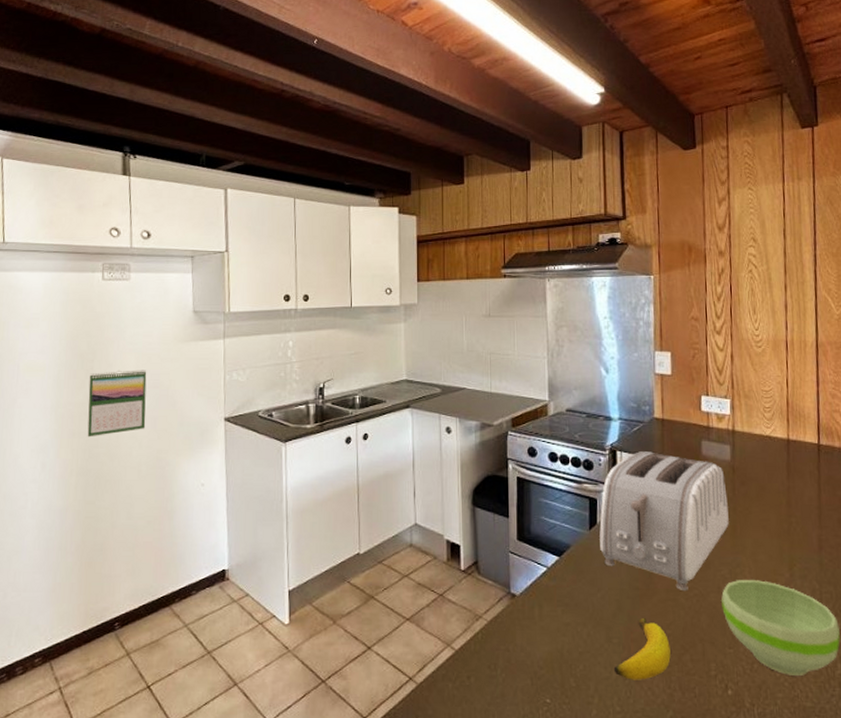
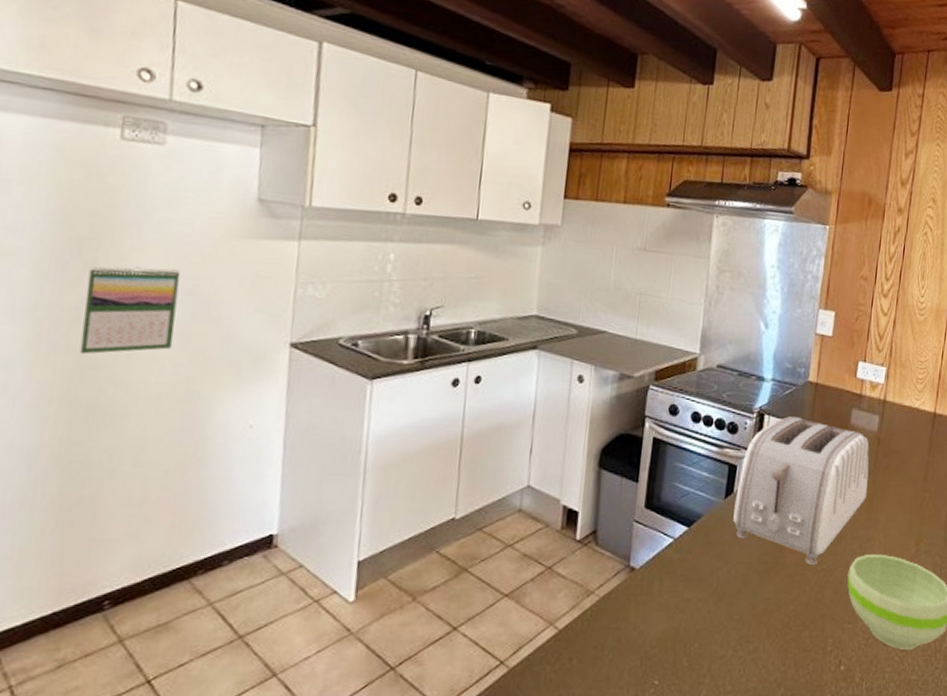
banana: present [615,617,671,680] -> none [731,592,791,658]

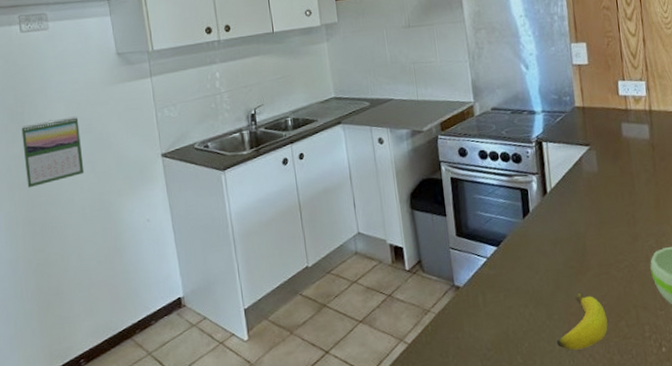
banana: none [731,592,791,658] -> present [557,292,608,351]
toaster: present [733,416,870,565] -> none [532,139,652,264]

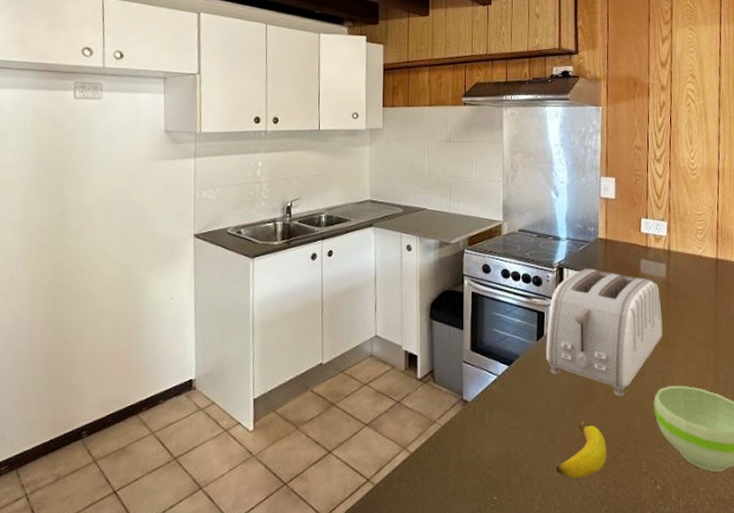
calendar: present [21,116,85,188] -> none [57,186,118,252]
toaster: none [532,139,652,264] -> present [546,269,662,396]

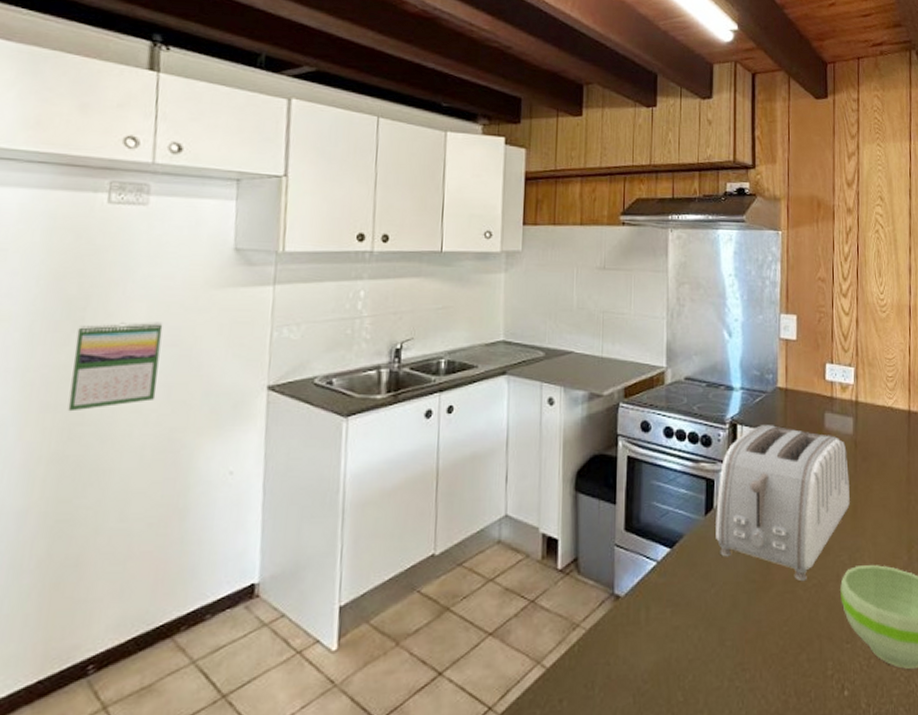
calendar: none [57,186,118,252] -> present [68,321,163,412]
banana: present [556,420,607,478] -> none [727,613,787,688]

